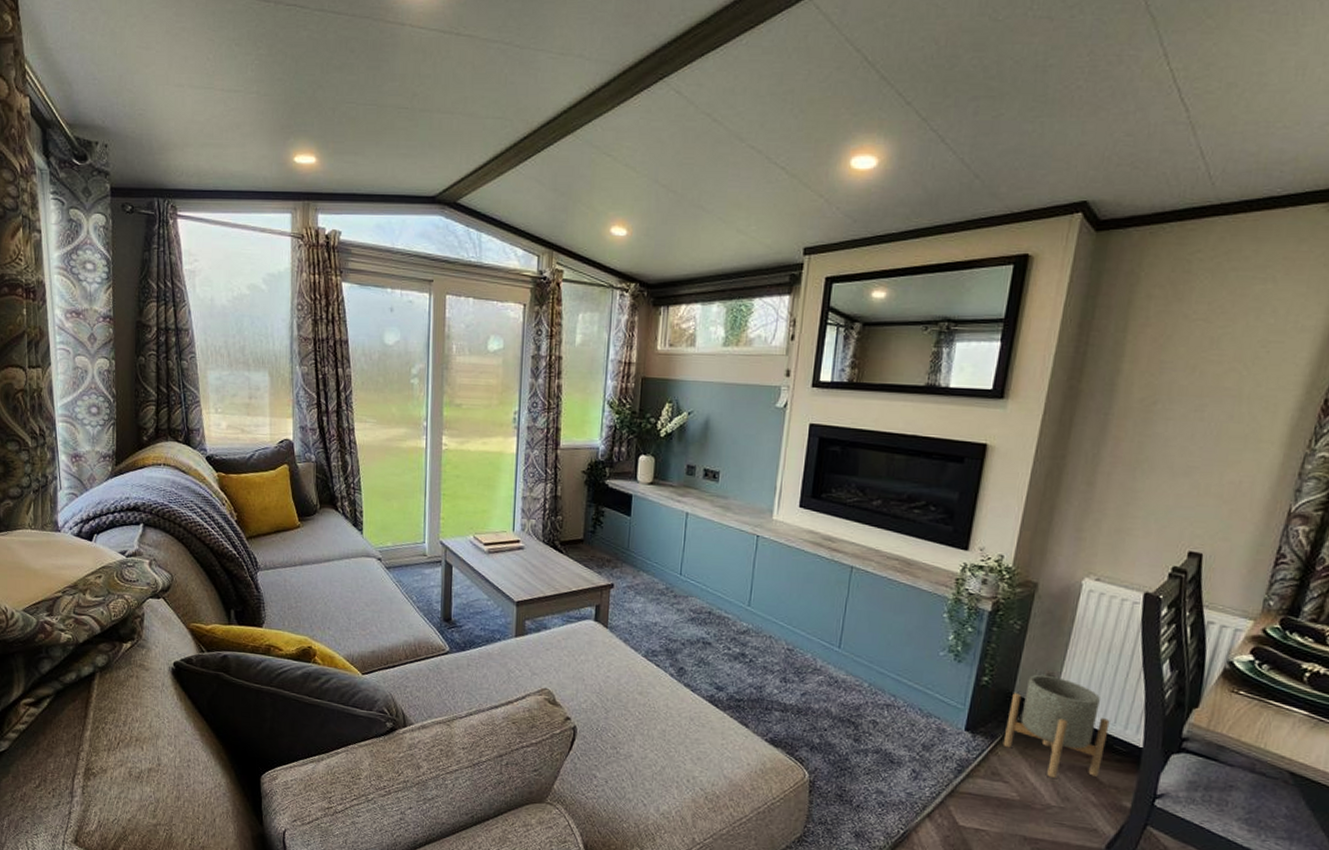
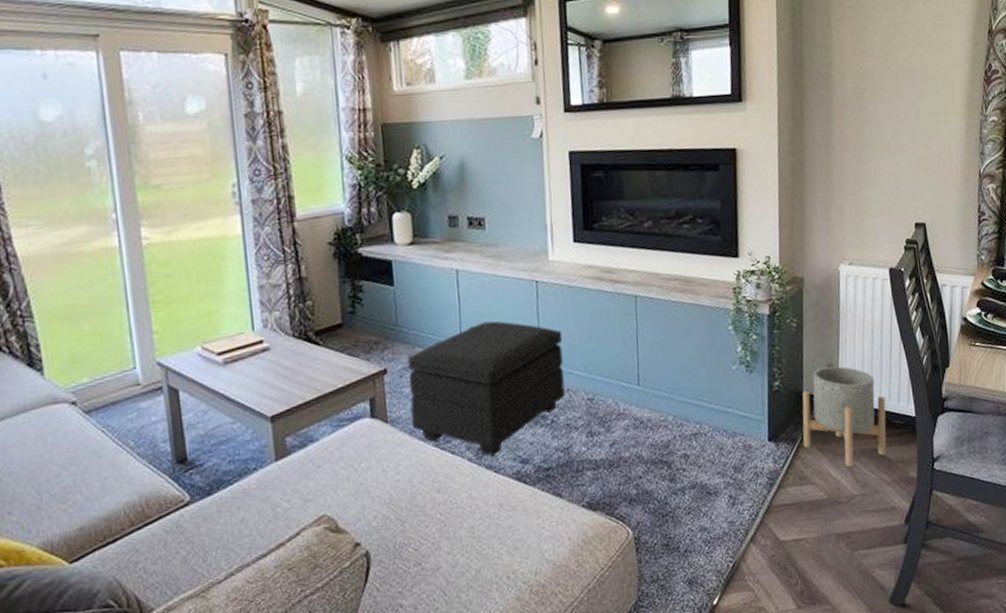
footstool: none [628,561,774,677] -> present [408,320,565,456]

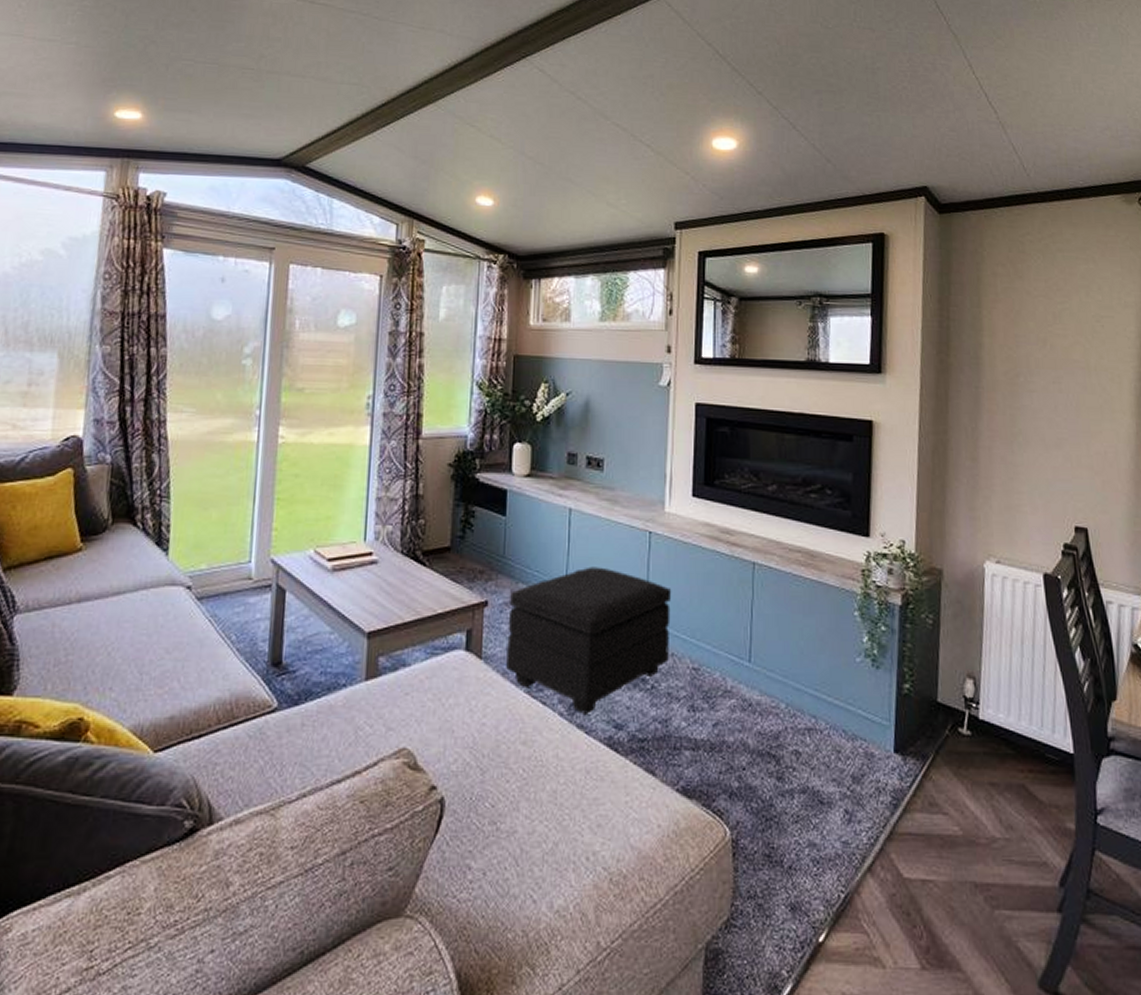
planter: present [802,366,887,467] -> none [935,675,1038,802]

